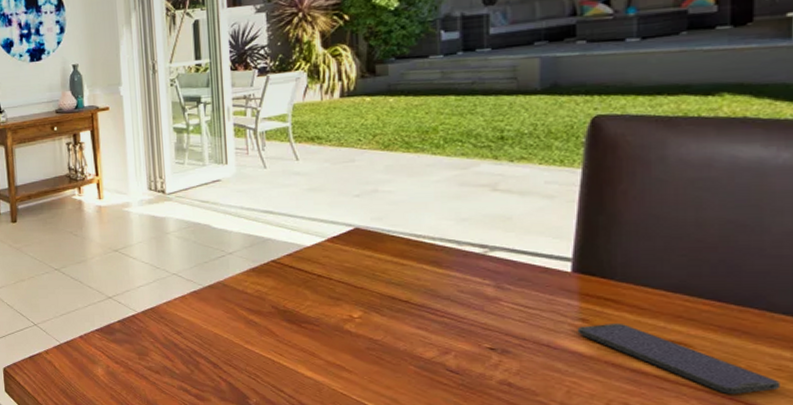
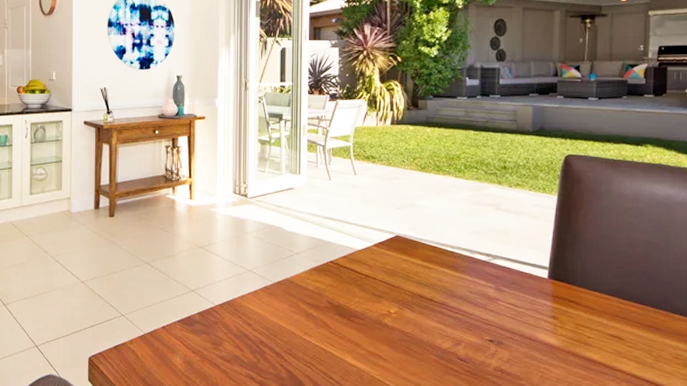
smartphone: present [577,322,781,394] -> none [550,320,678,377]

